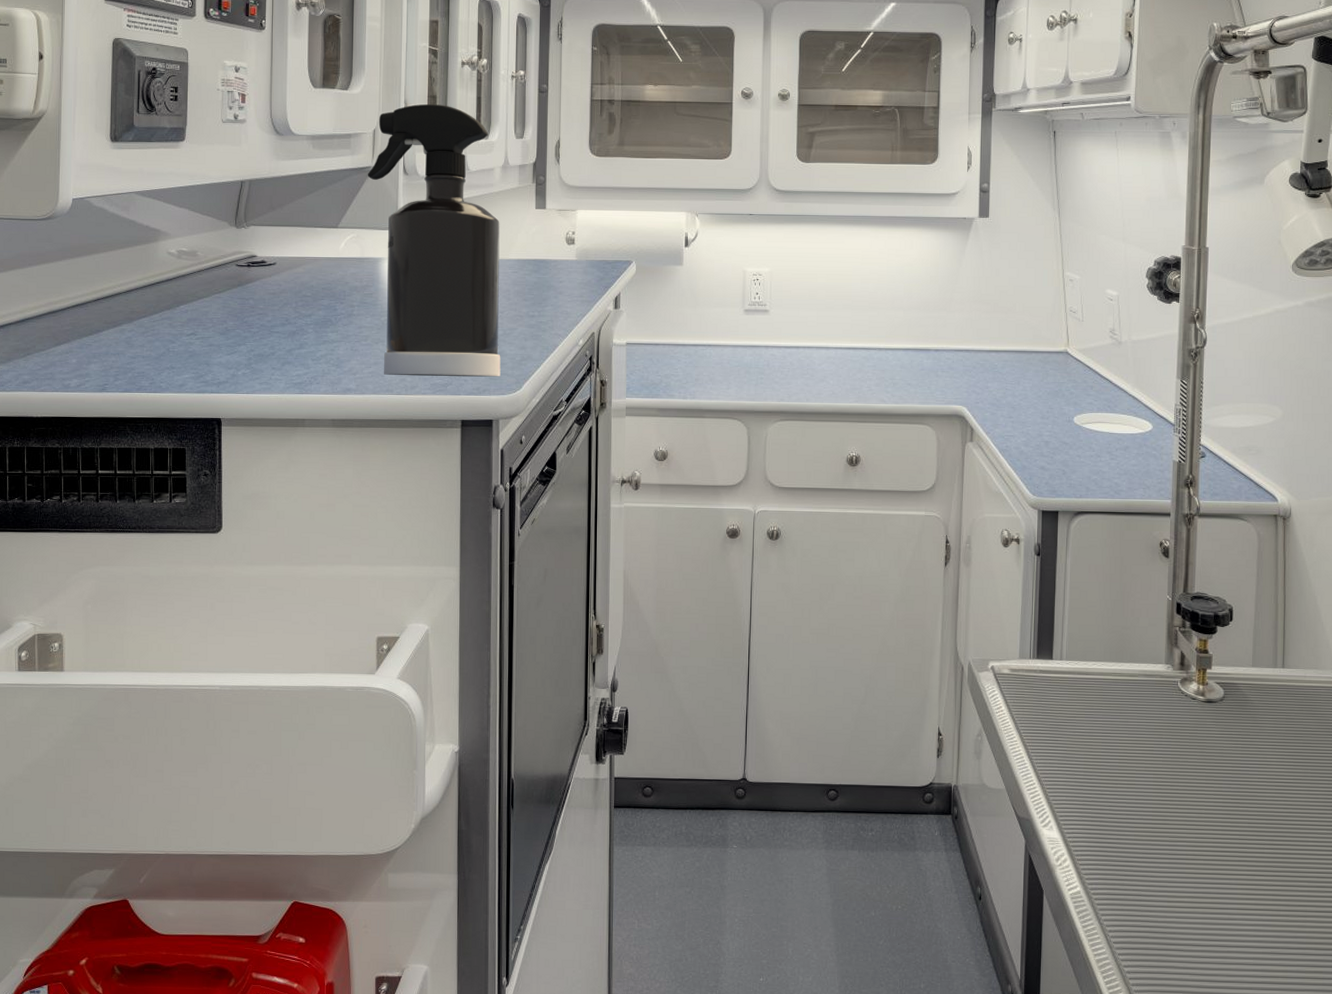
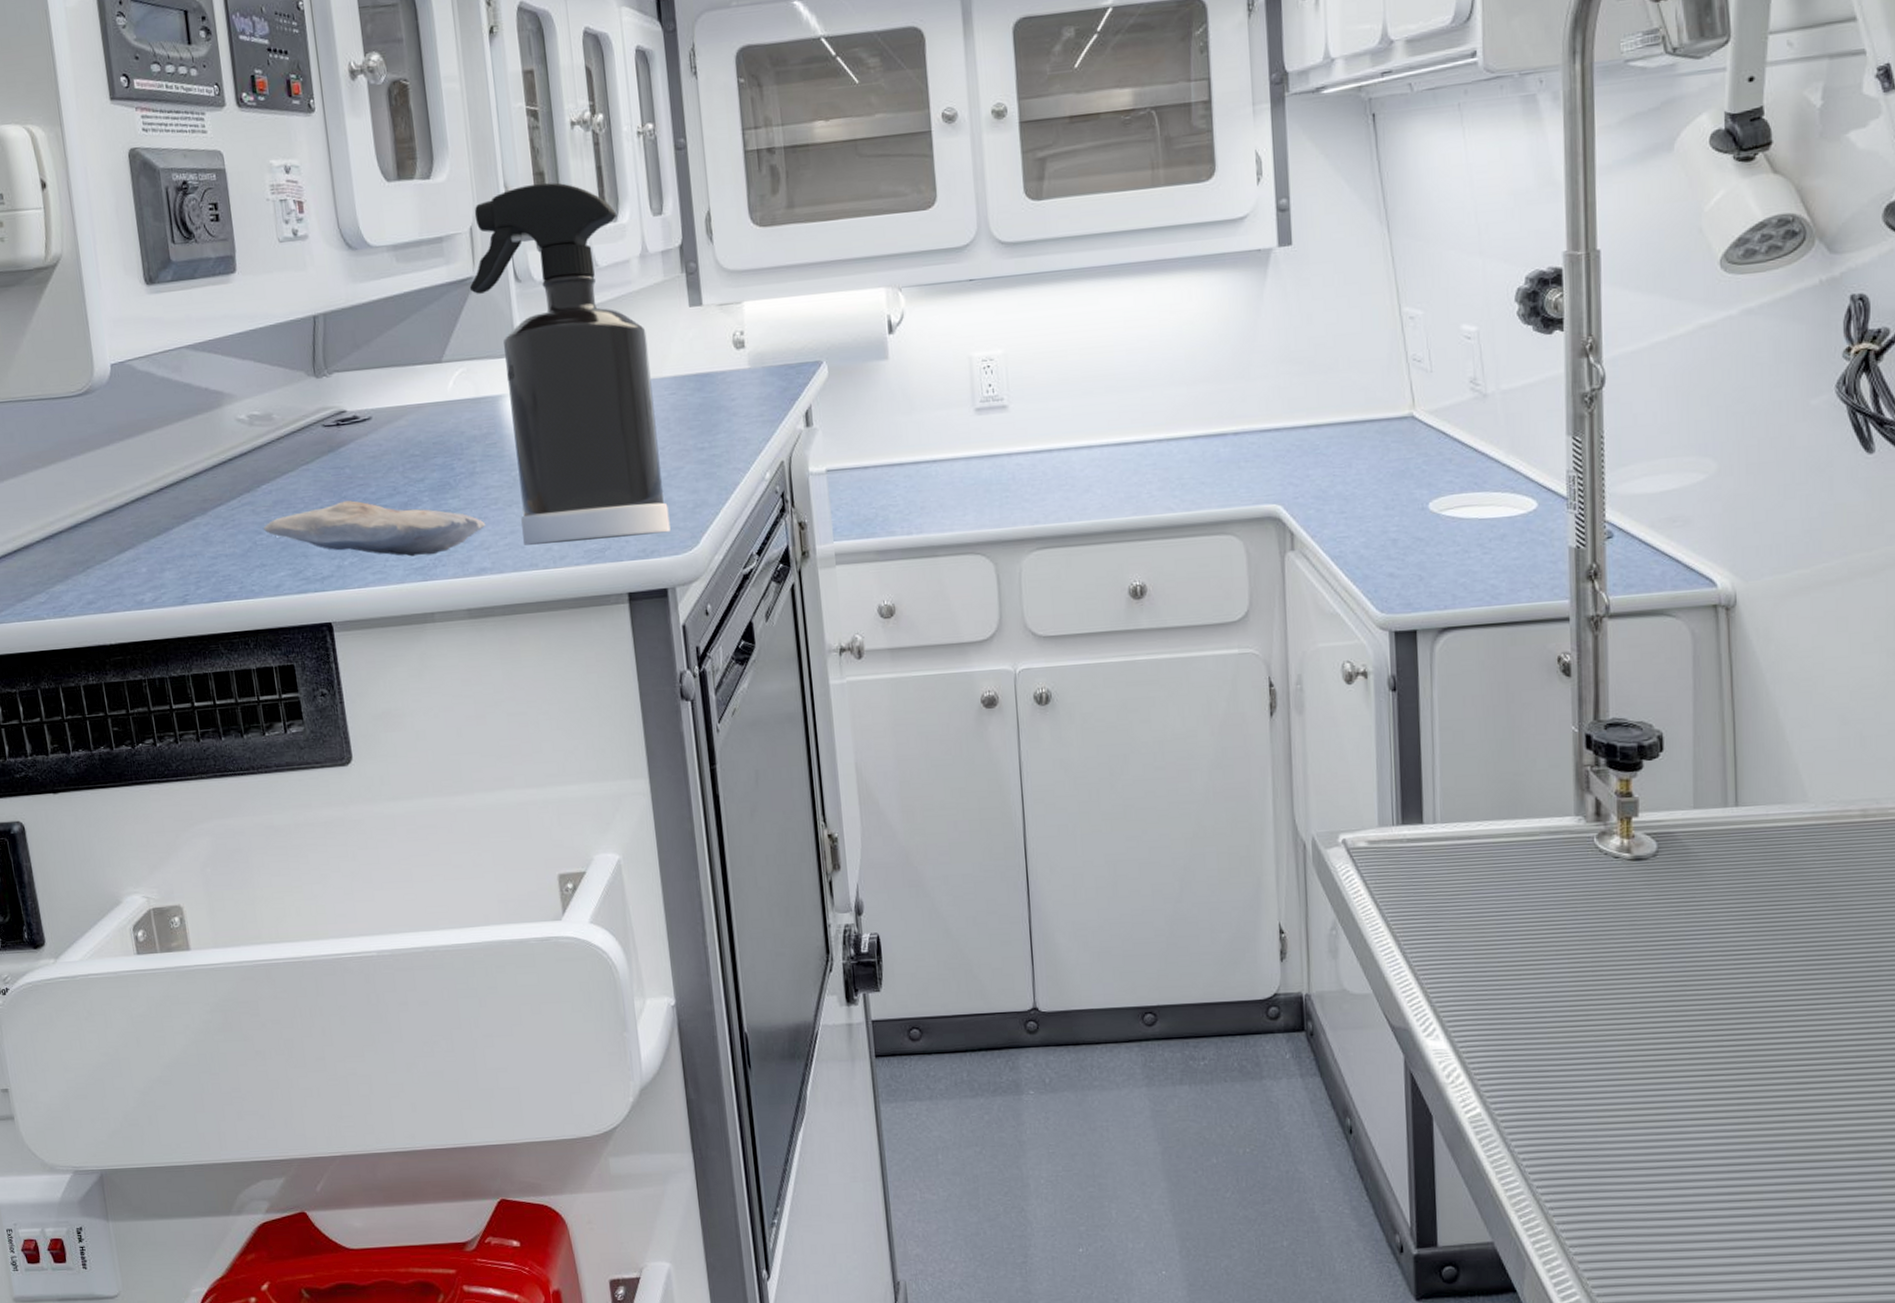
tissue: none [176,325,356,374] -> present [262,500,486,557]

